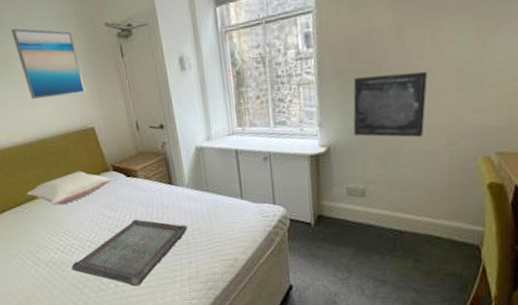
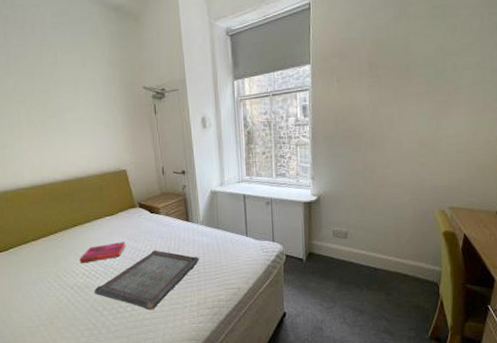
wall art: present [11,28,86,99] -> none [64,85,122,143]
pillow: present [26,170,112,205] -> none [61,206,138,235]
hardback book: none [51,211,102,238] -> present [79,242,126,264]
wall art: present [353,71,427,138] -> none [338,140,396,192]

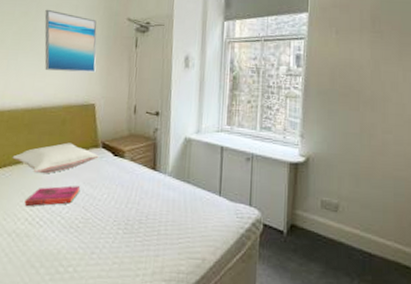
pillow: none [61,206,138,235] -> present [12,142,99,174]
wall art: none [64,85,122,143] -> present [44,9,97,73]
serving tray: present [94,250,199,310] -> none [34,200,161,274]

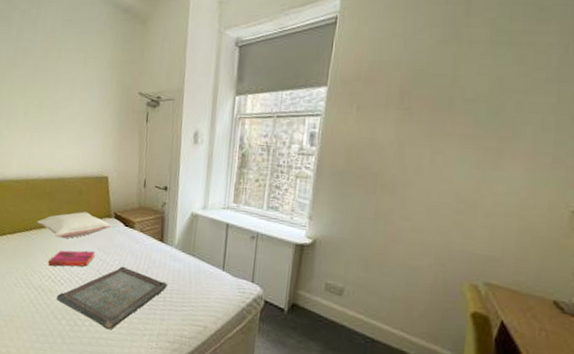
serving tray: none [34,200,161,274] -> present [56,266,167,330]
wall art: present [44,9,97,73] -> none [62,83,110,146]

